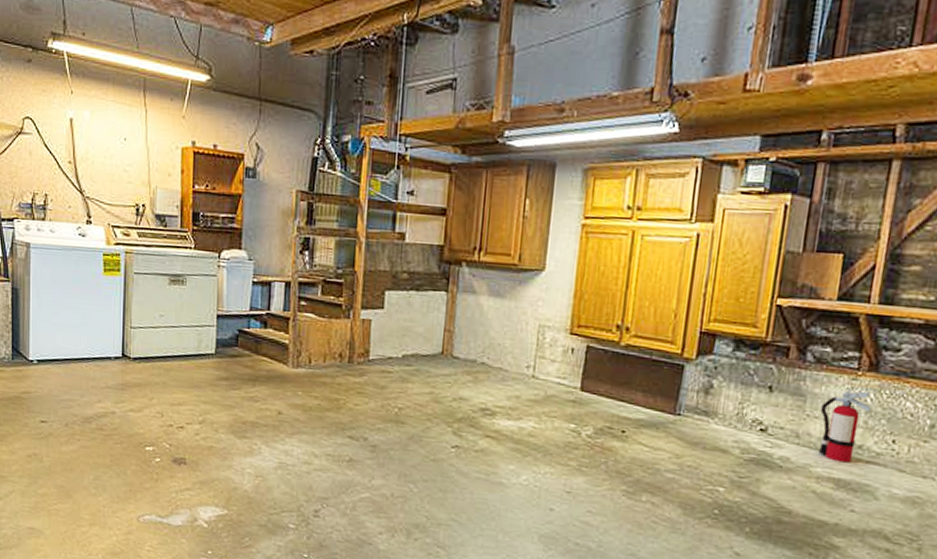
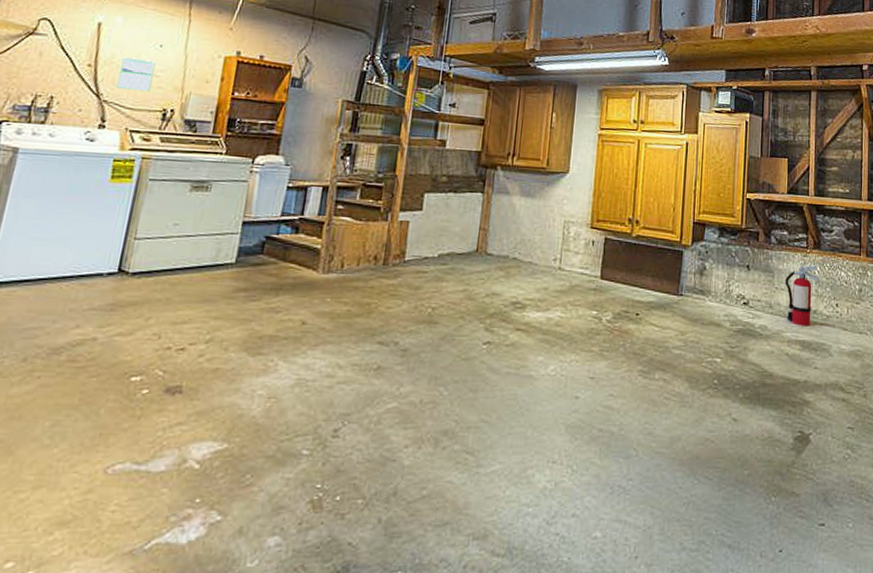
calendar: none [95,152,123,187] -> present [117,57,156,92]

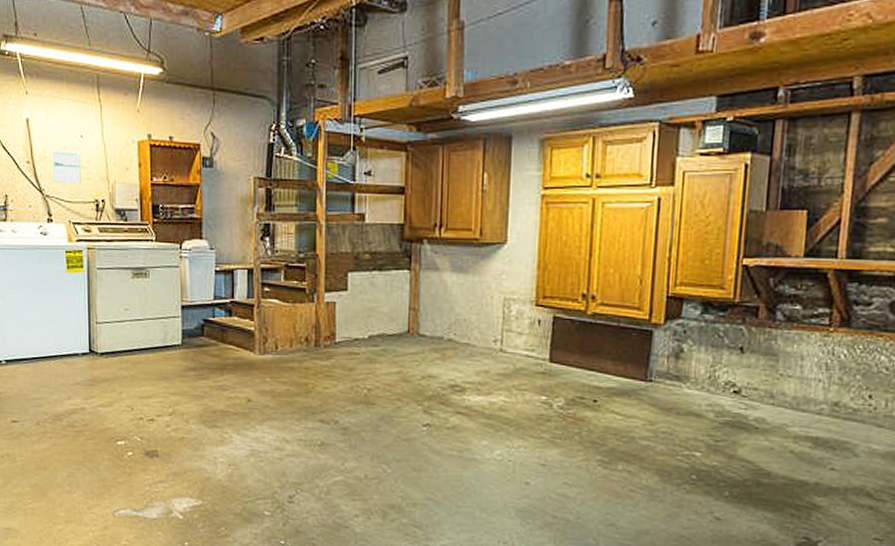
fire extinguisher: present [785,263,819,326] -> none [794,345,846,421]

